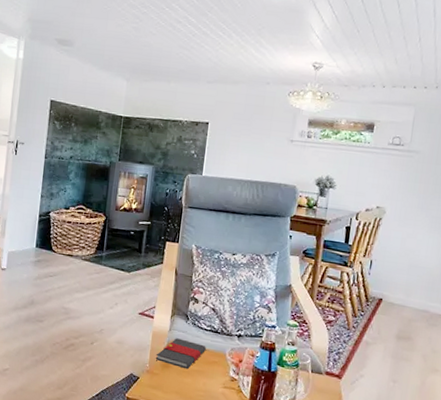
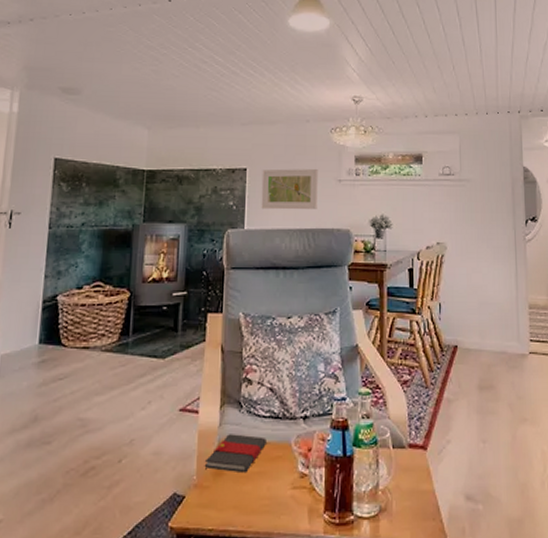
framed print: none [218,125,273,165] -> present [261,169,318,210]

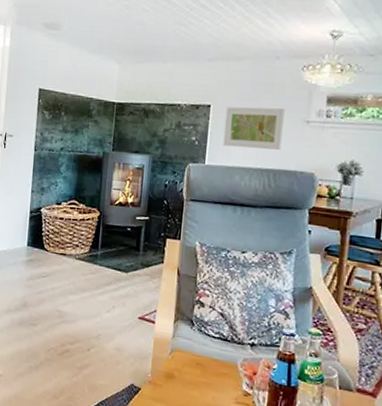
book: present [204,434,266,474] -> none [158,346,215,382]

